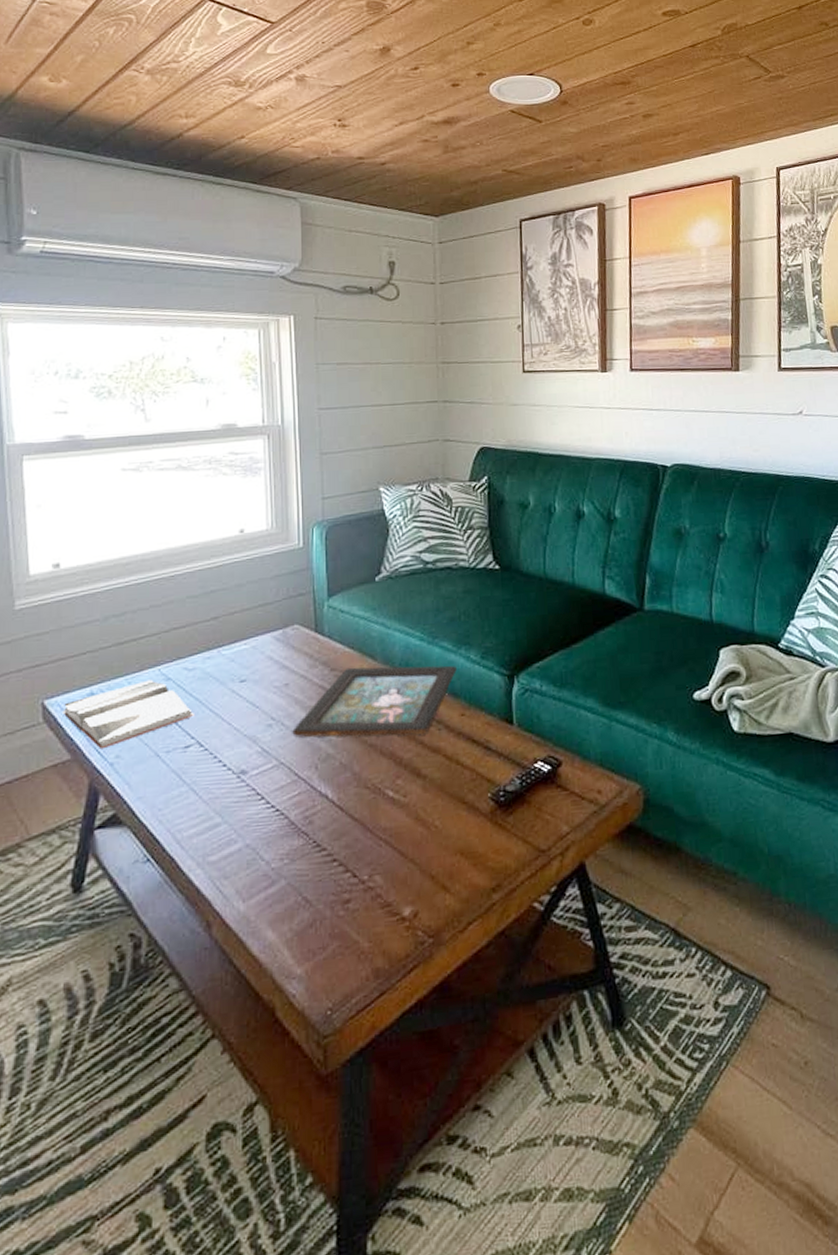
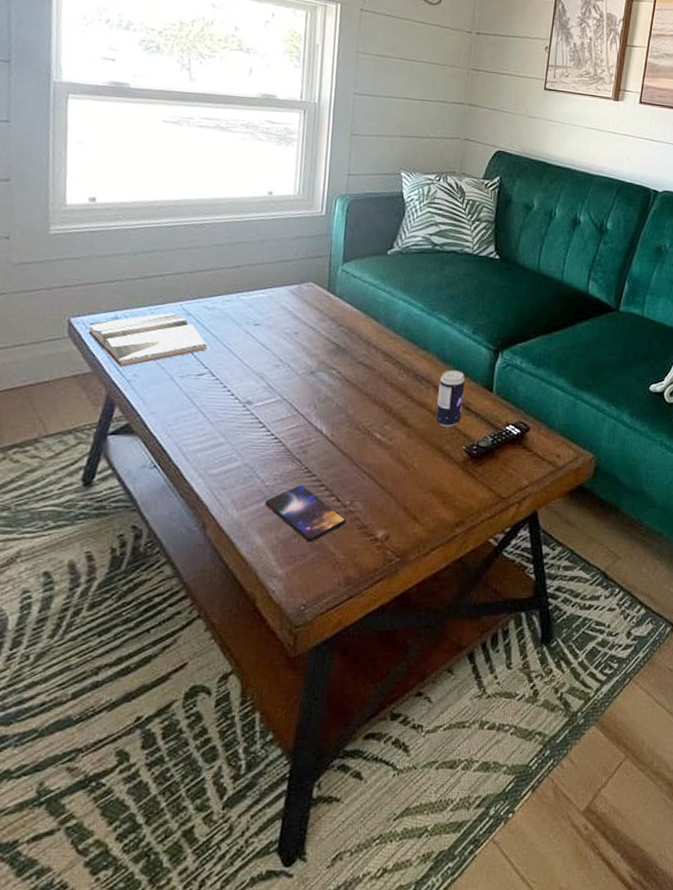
smartphone: none [273,863,367,932] -> present [265,485,347,543]
decorative tray: present [292,665,457,738] -> none [297,325,450,391]
beverage can: none [451,704,482,774] -> present [436,369,465,428]

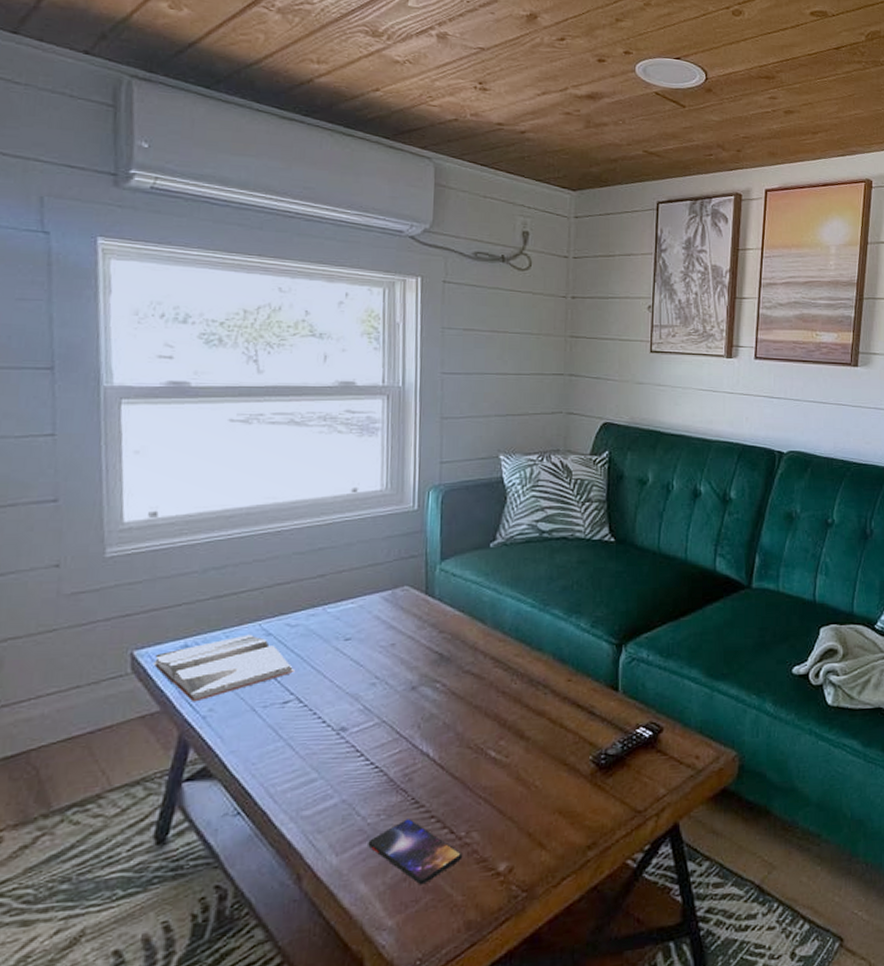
beverage can: present [436,369,465,428] -> none [557,670,587,737]

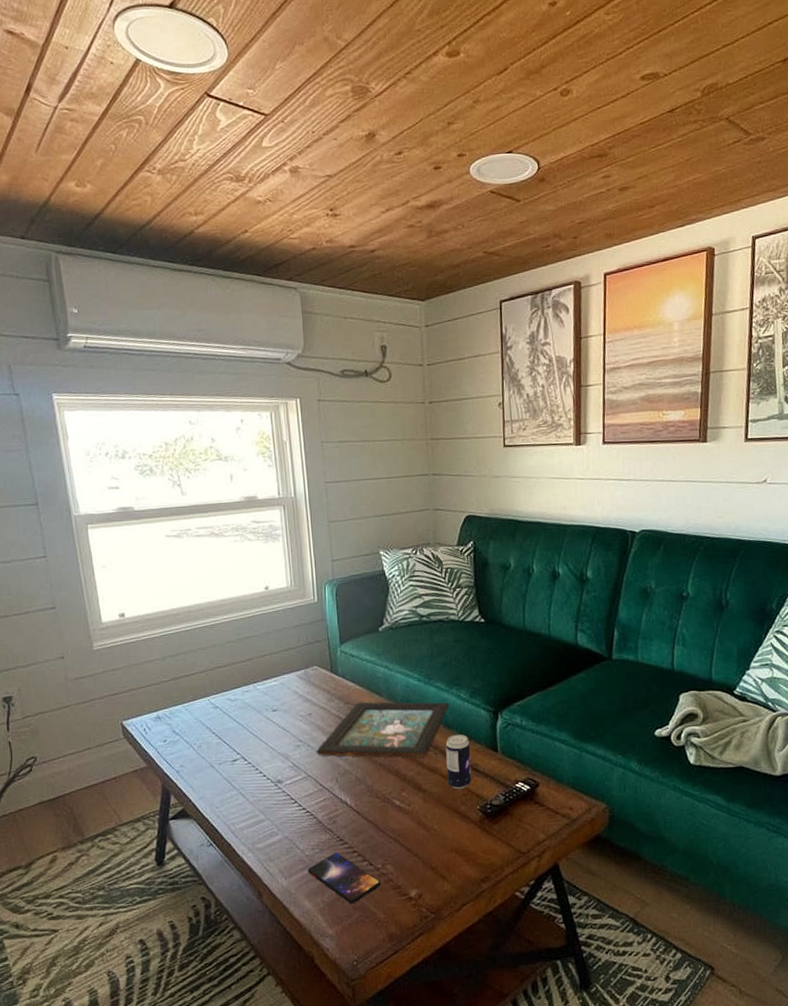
hardback book: present [153,634,295,702] -> none [137,707,238,760]
decorative tray: none [396,630,566,699] -> present [316,701,449,758]
beverage can: none [557,670,587,737] -> present [445,734,472,790]

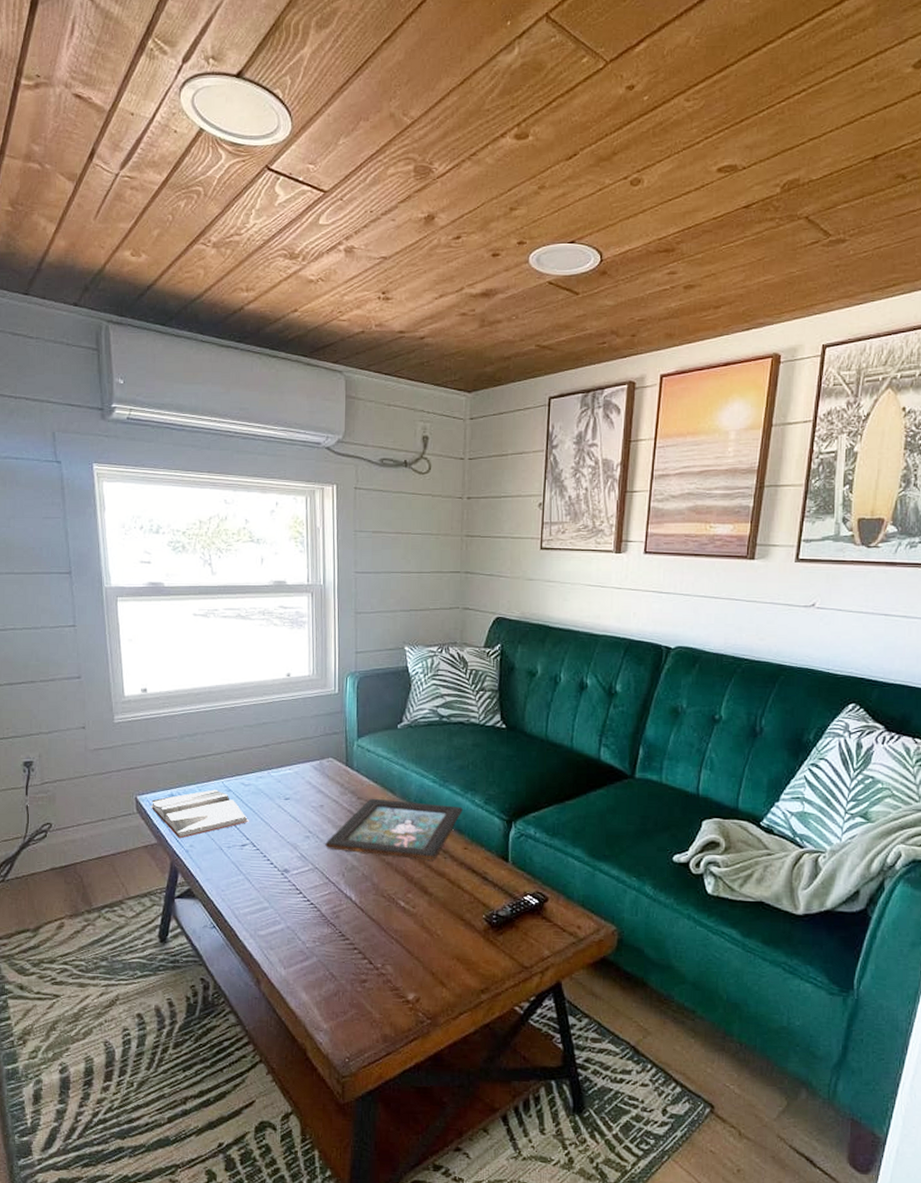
hardback book: none [137,707,238,760] -> present [150,789,249,839]
smartphone: present [308,853,381,904] -> none [307,948,379,1001]
beverage can: present [445,734,472,790] -> none [455,840,481,897]

